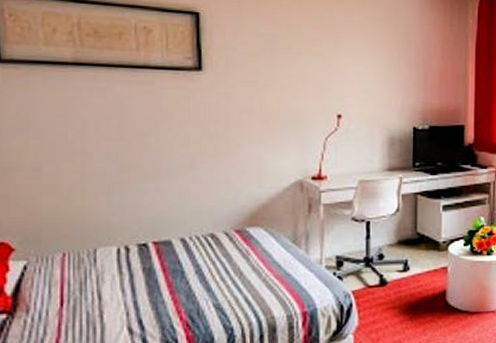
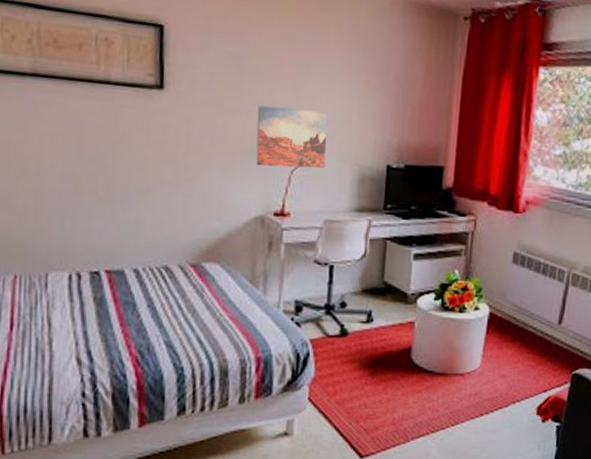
wall art: none [291,80,357,135] -> present [256,105,328,168]

